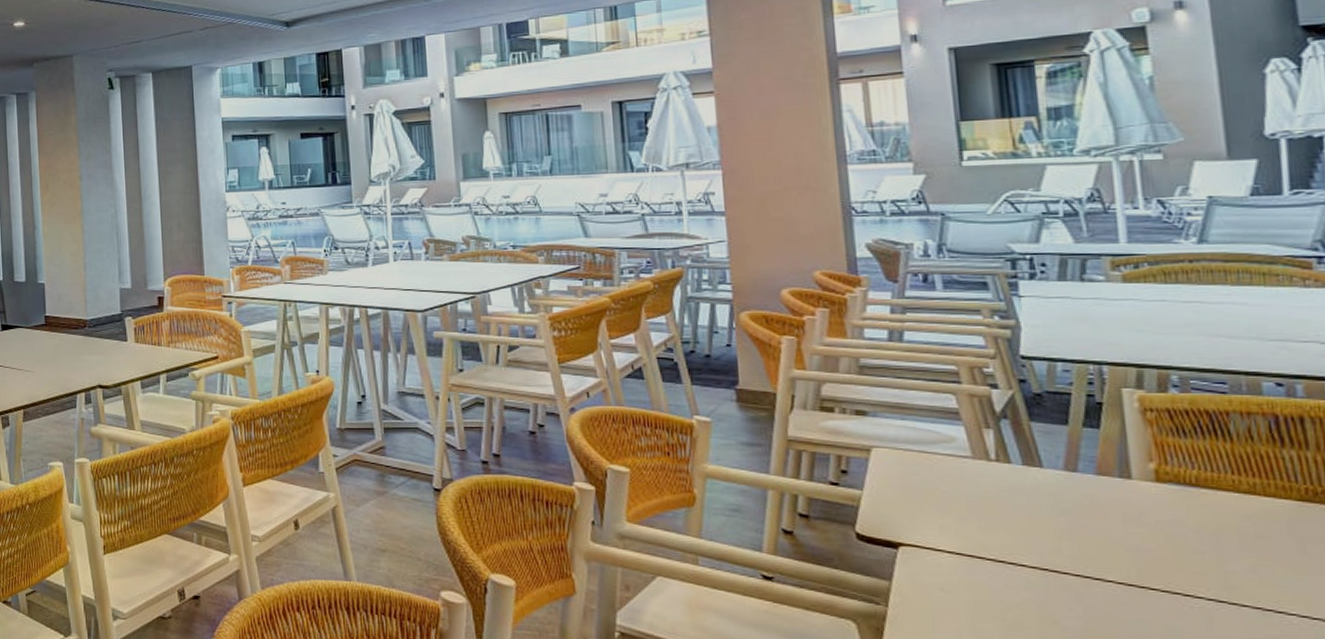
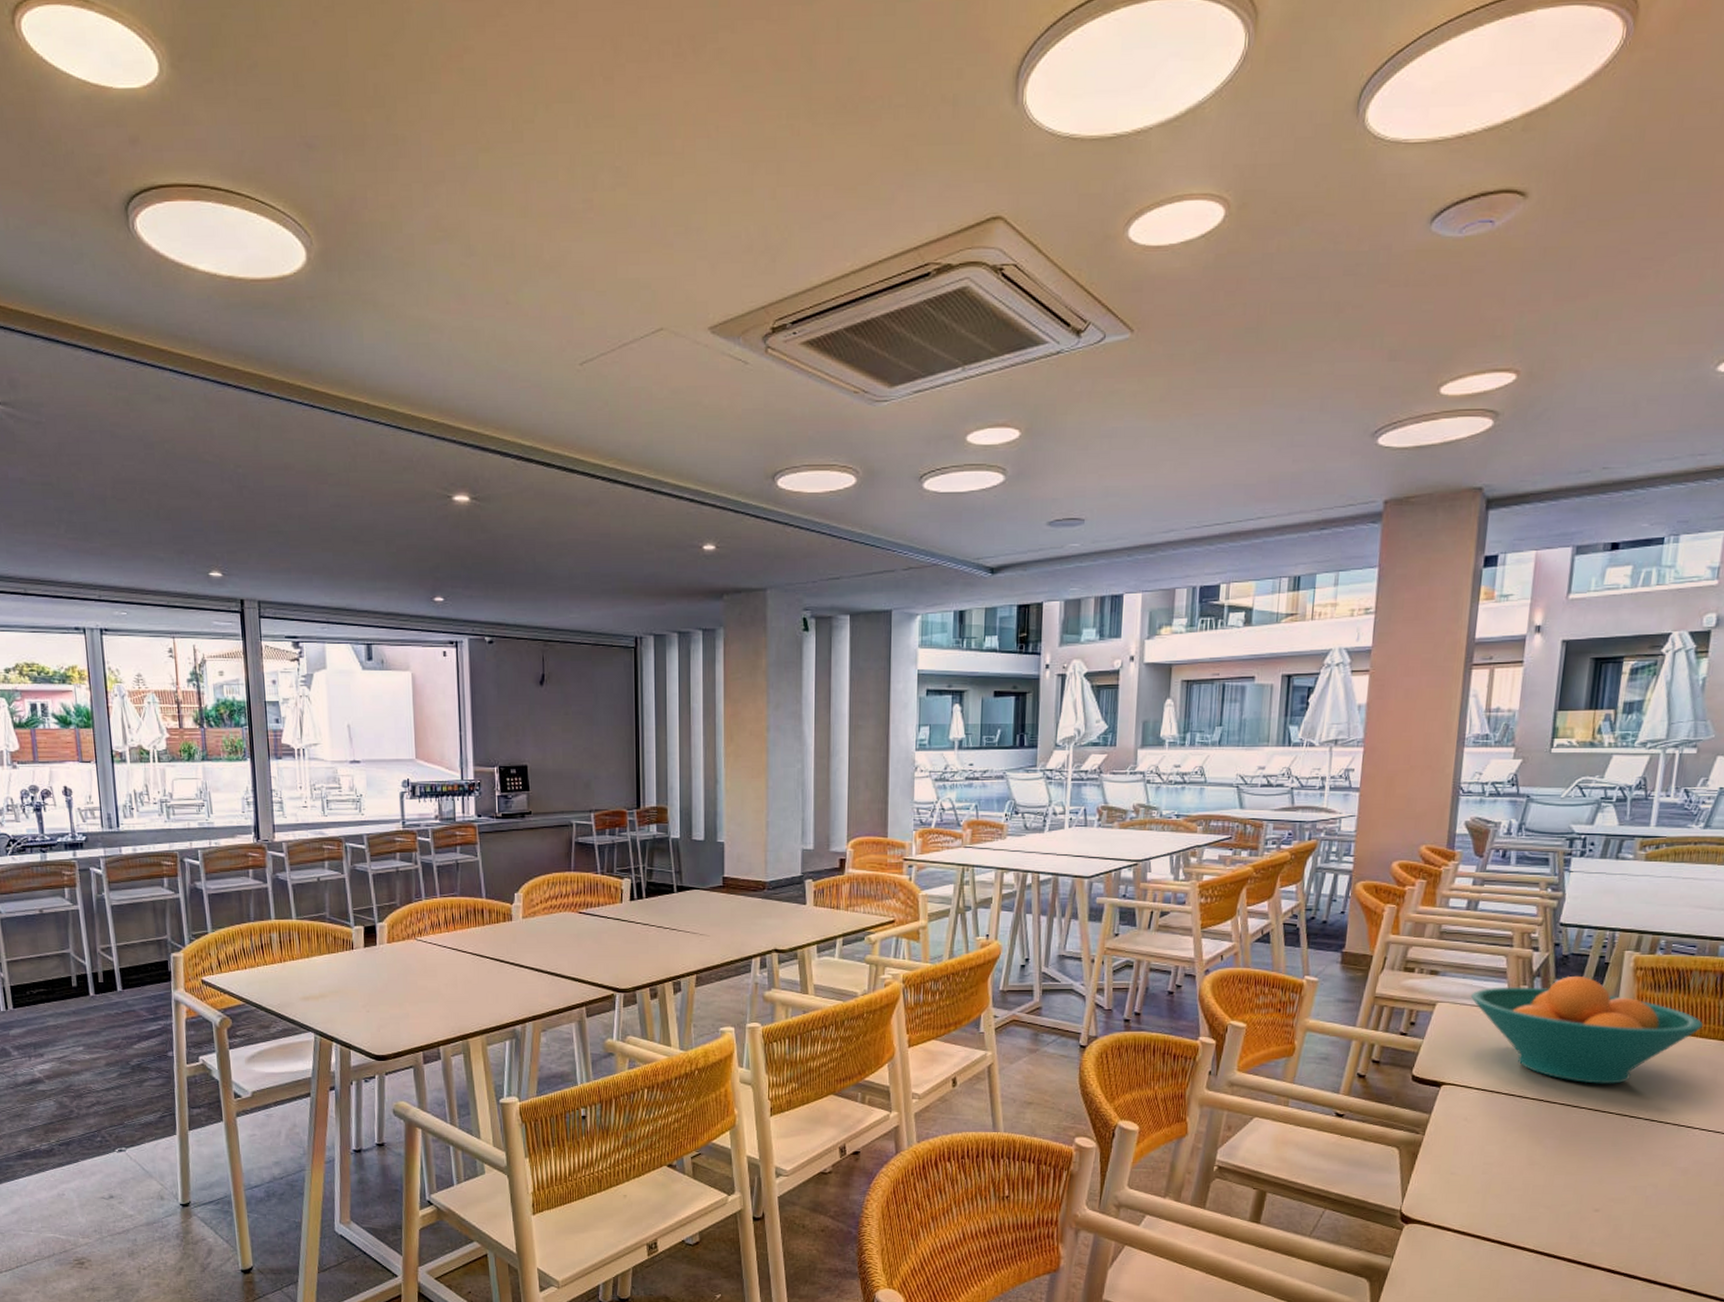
fruit bowl: none [917,417,1266,553] -> present [1471,975,1704,1084]

